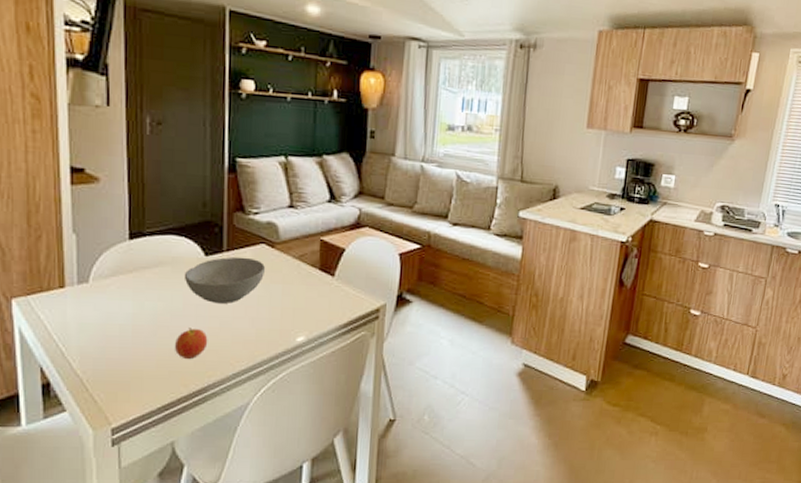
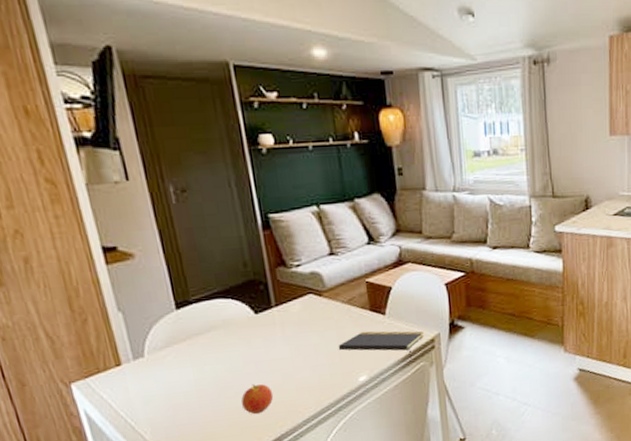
bowl: present [184,256,266,304] -> none [237,309,318,358]
notepad: none [281,290,370,326] -> present [338,331,424,359]

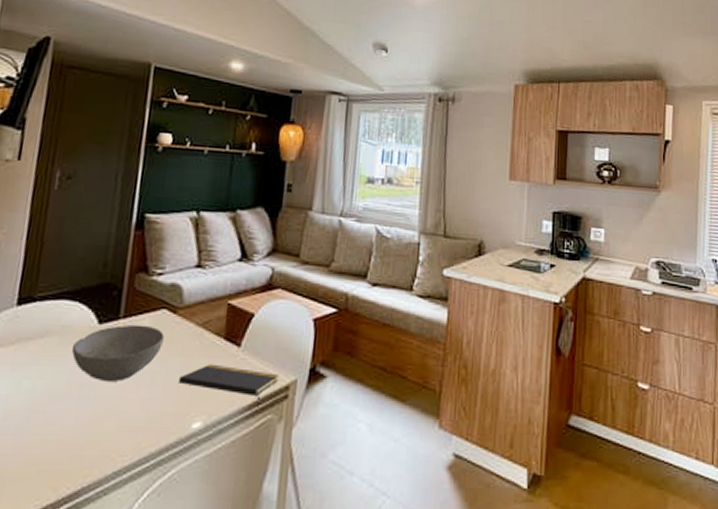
bowl: none [237,309,318,358] -> present [71,324,165,381]
fruit: present [241,384,274,415] -> none [48,412,89,454]

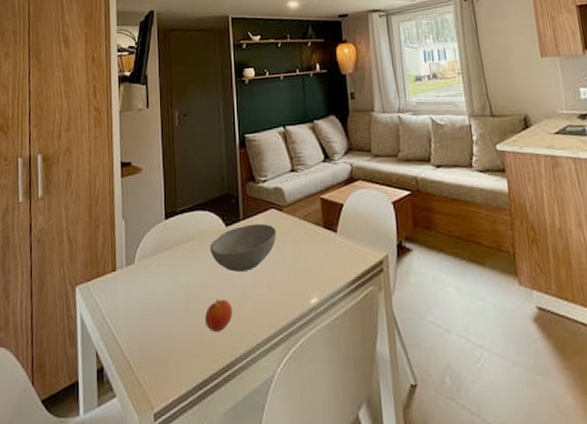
fruit: none [48,412,89,454] -> present [205,299,233,333]
notepad: present [178,363,279,408] -> none [293,249,373,282]

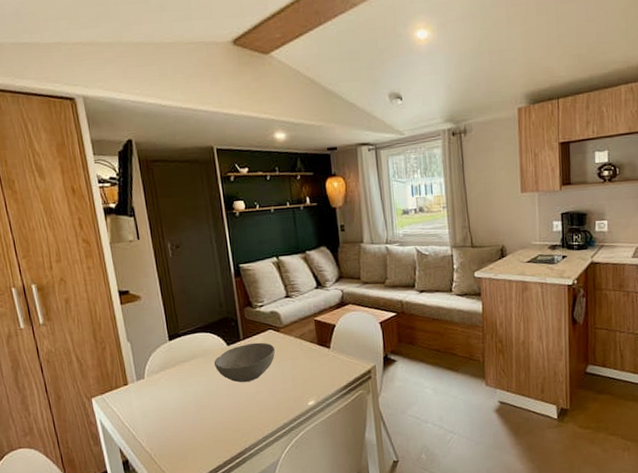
fruit: present [205,299,233,333] -> none [215,404,240,430]

